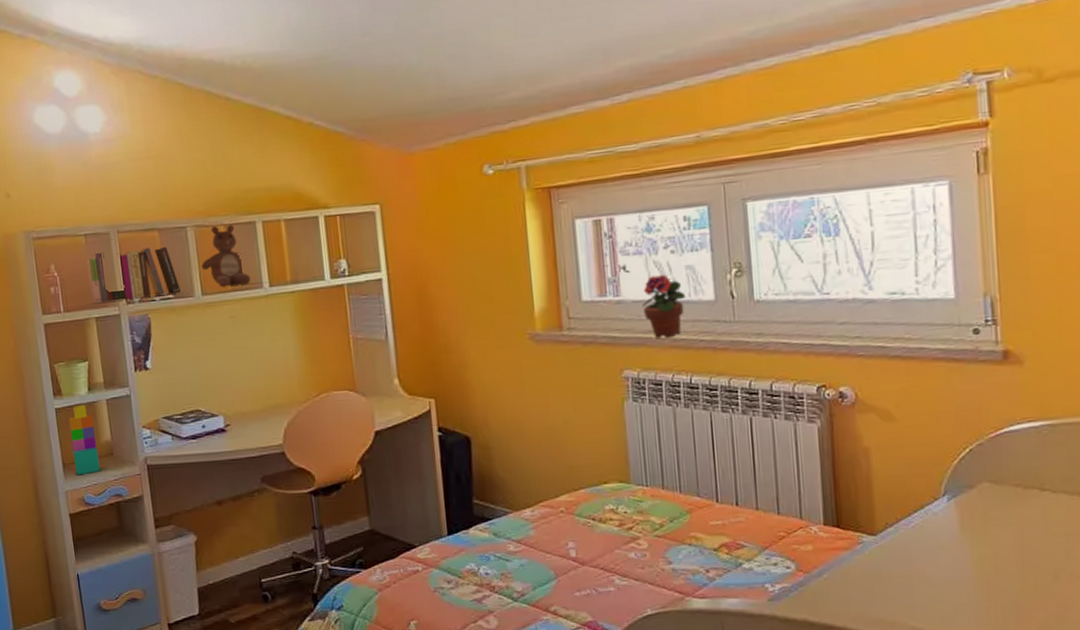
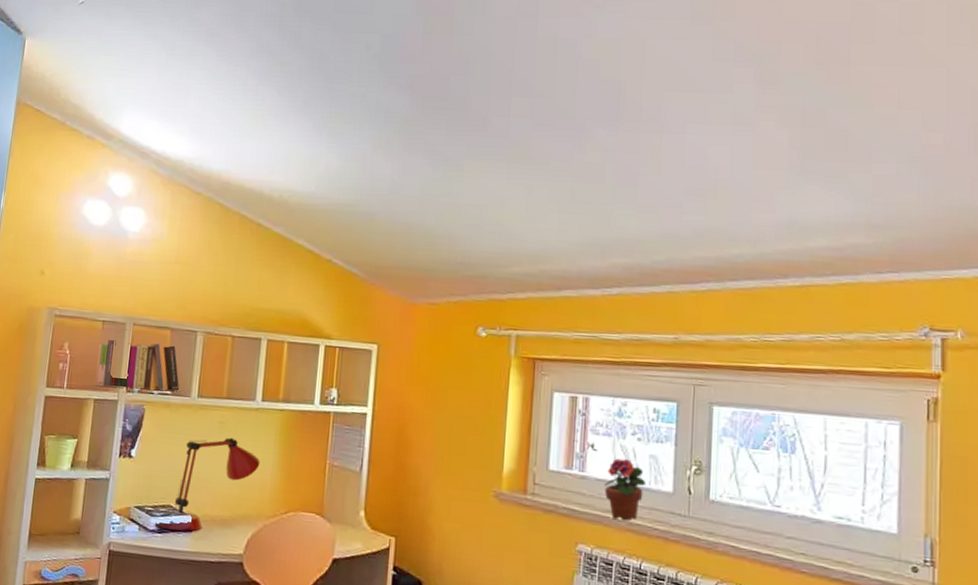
toy blocks: present [68,405,100,476] -> none [39,479,69,548]
desk lamp: none [187,330,282,435] -> present [154,437,260,532]
stuffed animal: present [201,225,251,288] -> none [203,336,247,396]

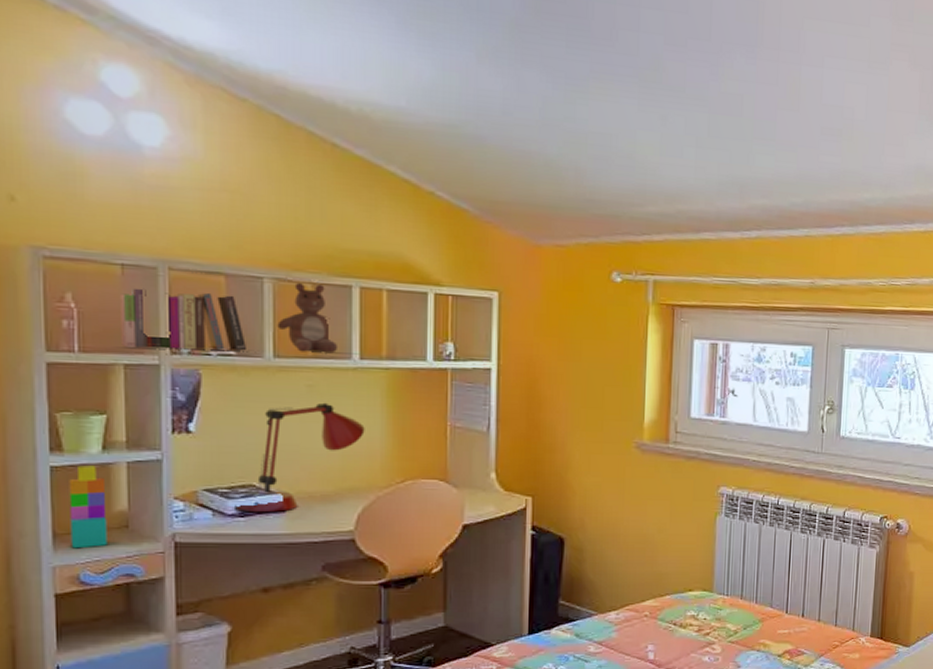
toy blocks: none [39,479,69,548] -> present [69,465,107,549]
stuffed animal: none [203,336,247,396] -> present [277,283,339,354]
potted flower: present [604,458,647,522] -> none [744,403,784,462]

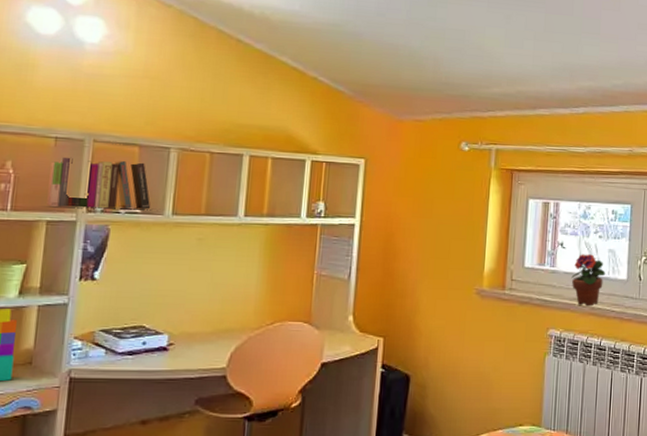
desk lamp: present [233,402,365,513] -> none [124,253,244,352]
stuffed animal: present [277,283,339,354] -> none [178,152,227,212]
potted flower: none [744,403,784,462] -> present [571,254,606,307]

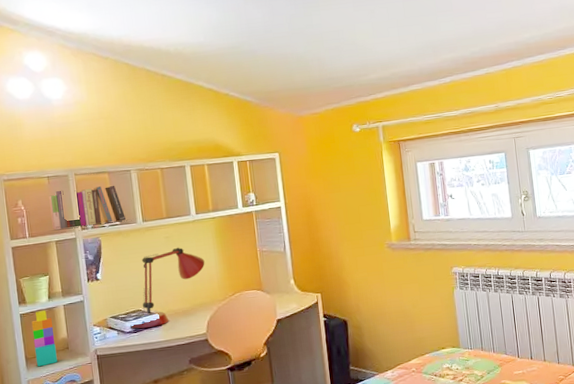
desk lamp: none [124,253,244,352] -> present [130,247,205,330]
potted flower: present [571,254,606,307] -> none [464,200,493,245]

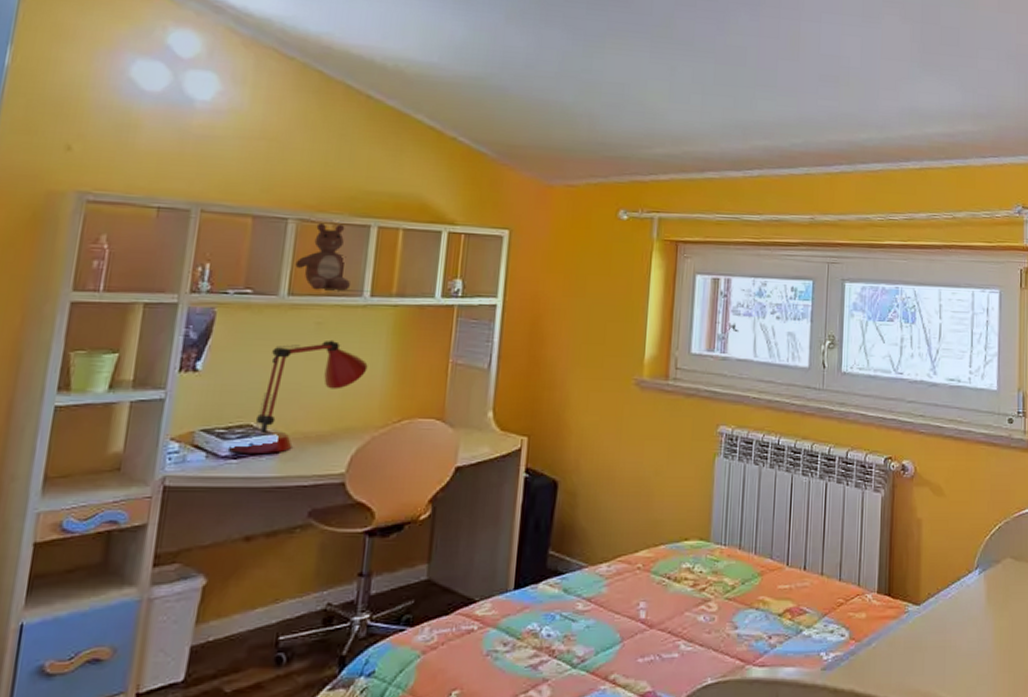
toy blocks: present [31,310,58,367] -> none [59,405,106,493]
books: present [49,185,126,230] -> none [145,229,264,290]
stuffed animal: none [142,168,182,216] -> present [295,223,351,291]

